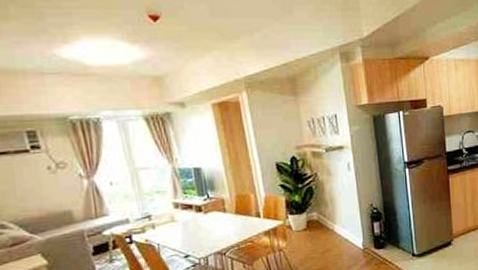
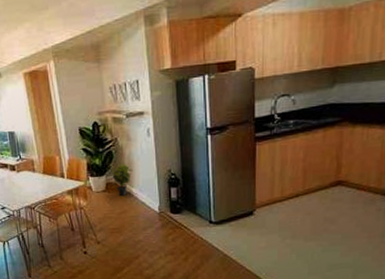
potted plant: none [312,198,336,234] -> present [111,163,134,196]

